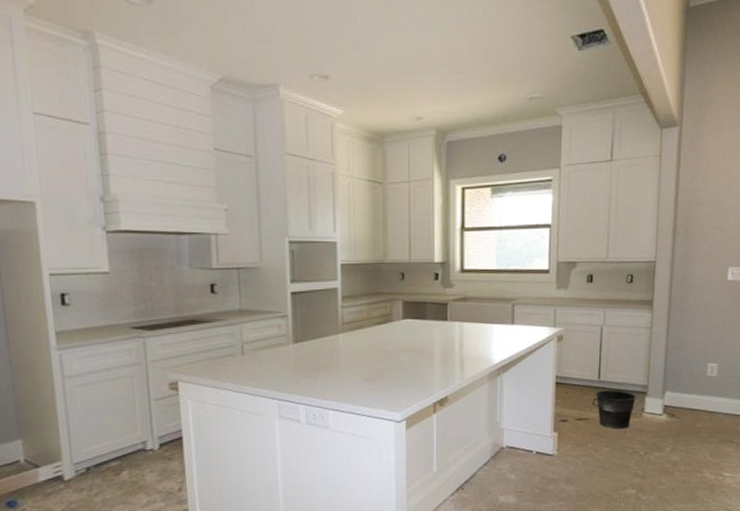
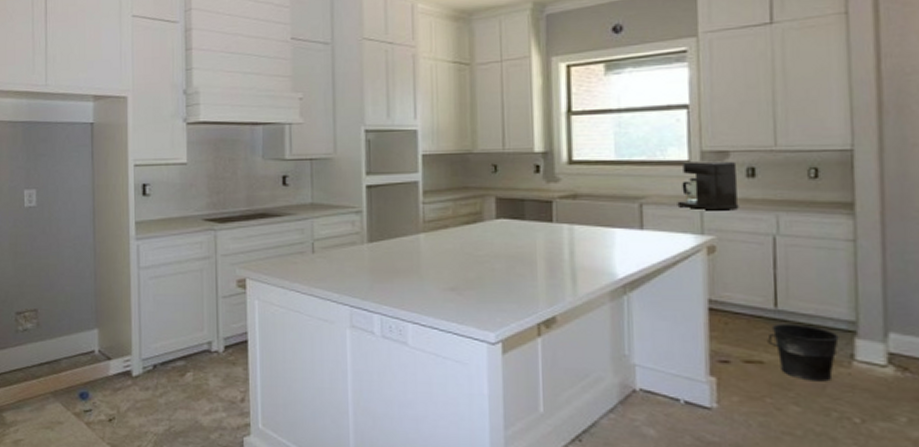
coffee maker: none [539,269,581,309] -> present [677,159,739,211]

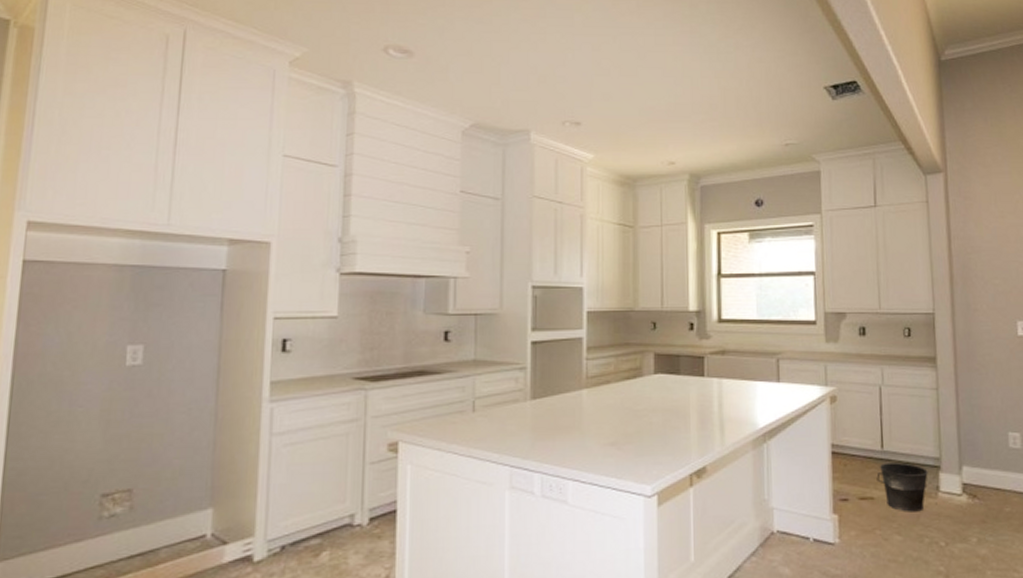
coffee maker: present [677,159,739,211] -> none [806,320,854,365]

